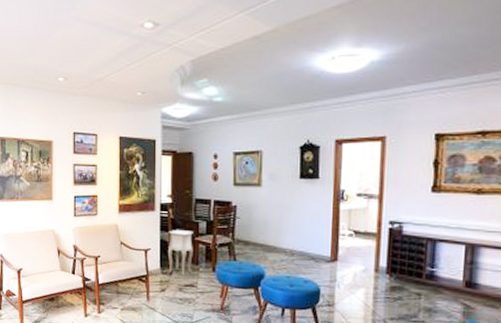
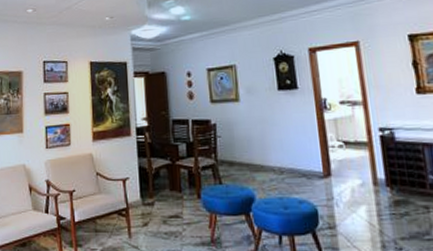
side table: present [167,229,193,275] -> none [147,154,175,206]

